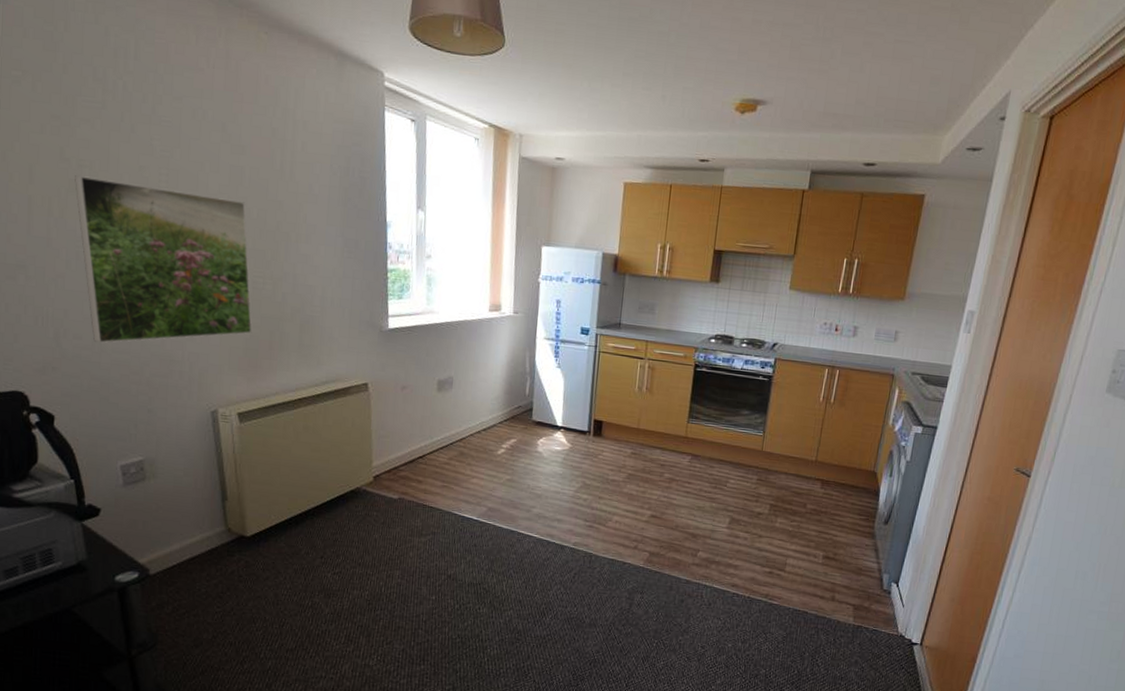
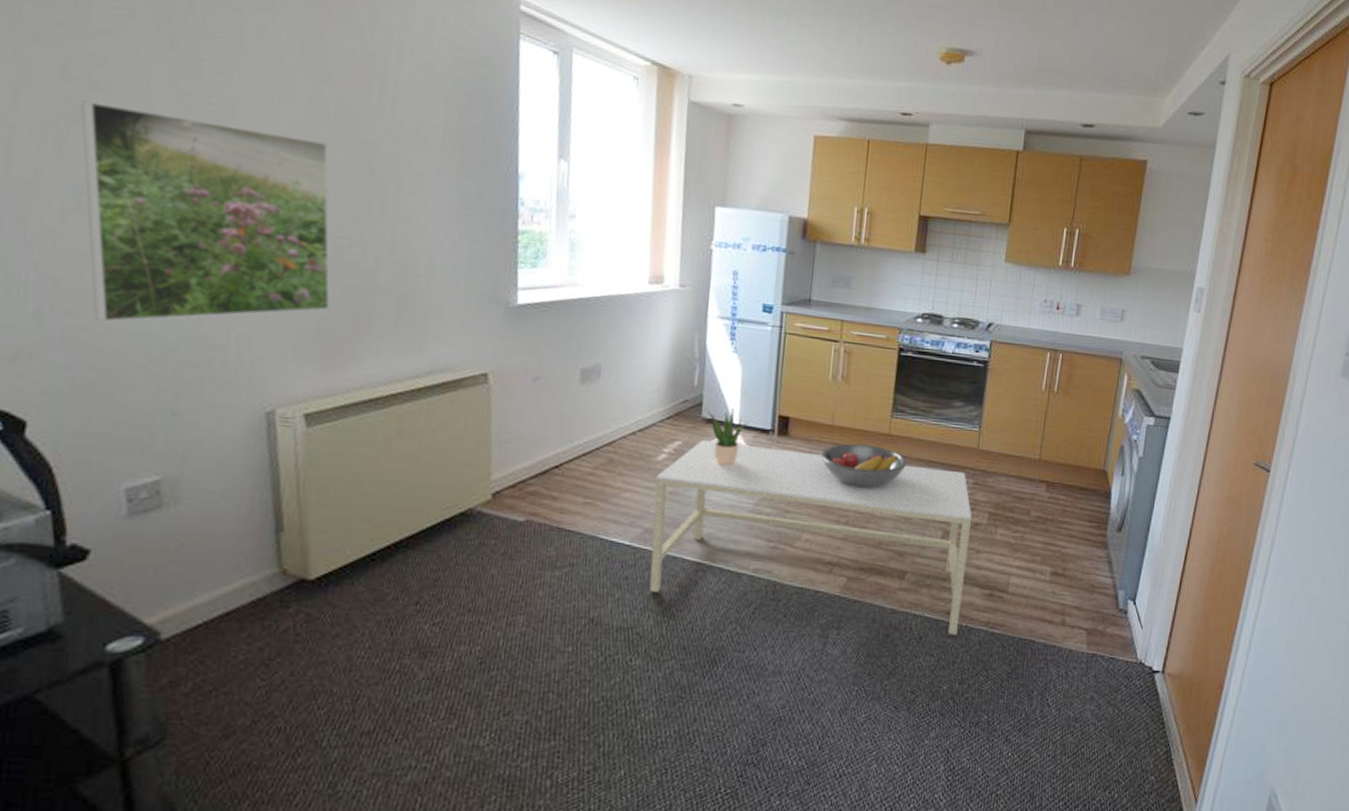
coffee table: none [492,438,756,604] -> present [649,439,973,635]
potted plant: none [536,413,571,459] -> present [706,408,750,465]
fruit bowl: none [628,444,701,481] -> present [820,443,907,488]

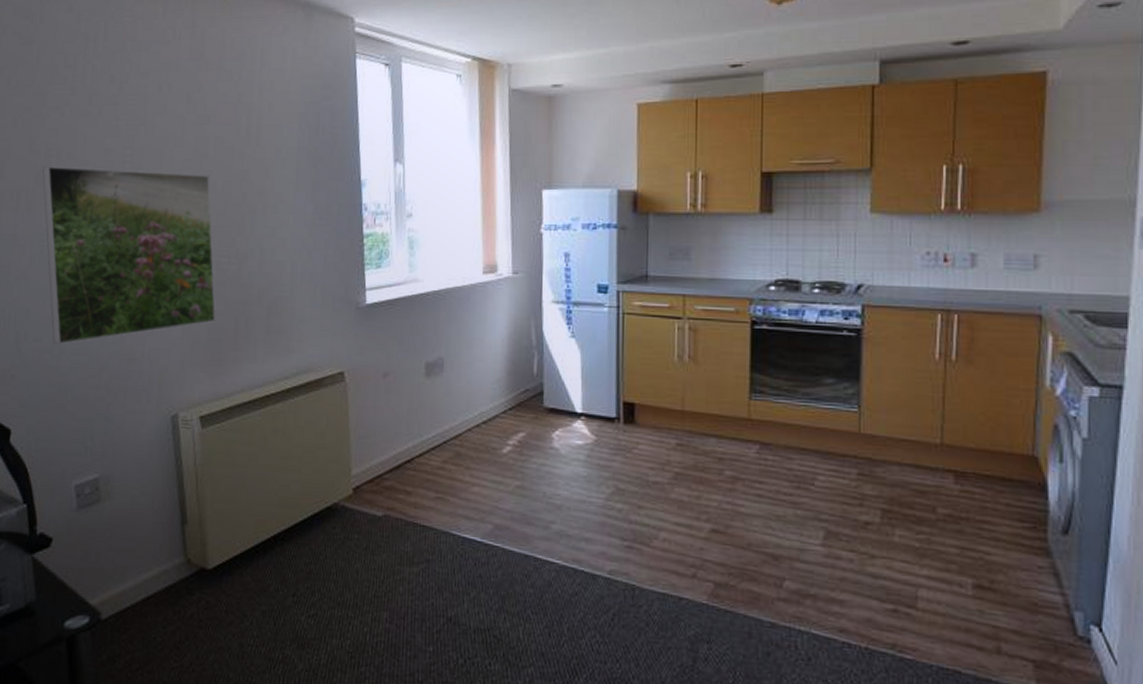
coffee table: present [649,439,973,635] -> none [502,430,861,658]
potted plant: present [706,408,750,465] -> none [548,396,593,457]
fruit bowl: present [820,443,907,488] -> none [672,430,773,481]

